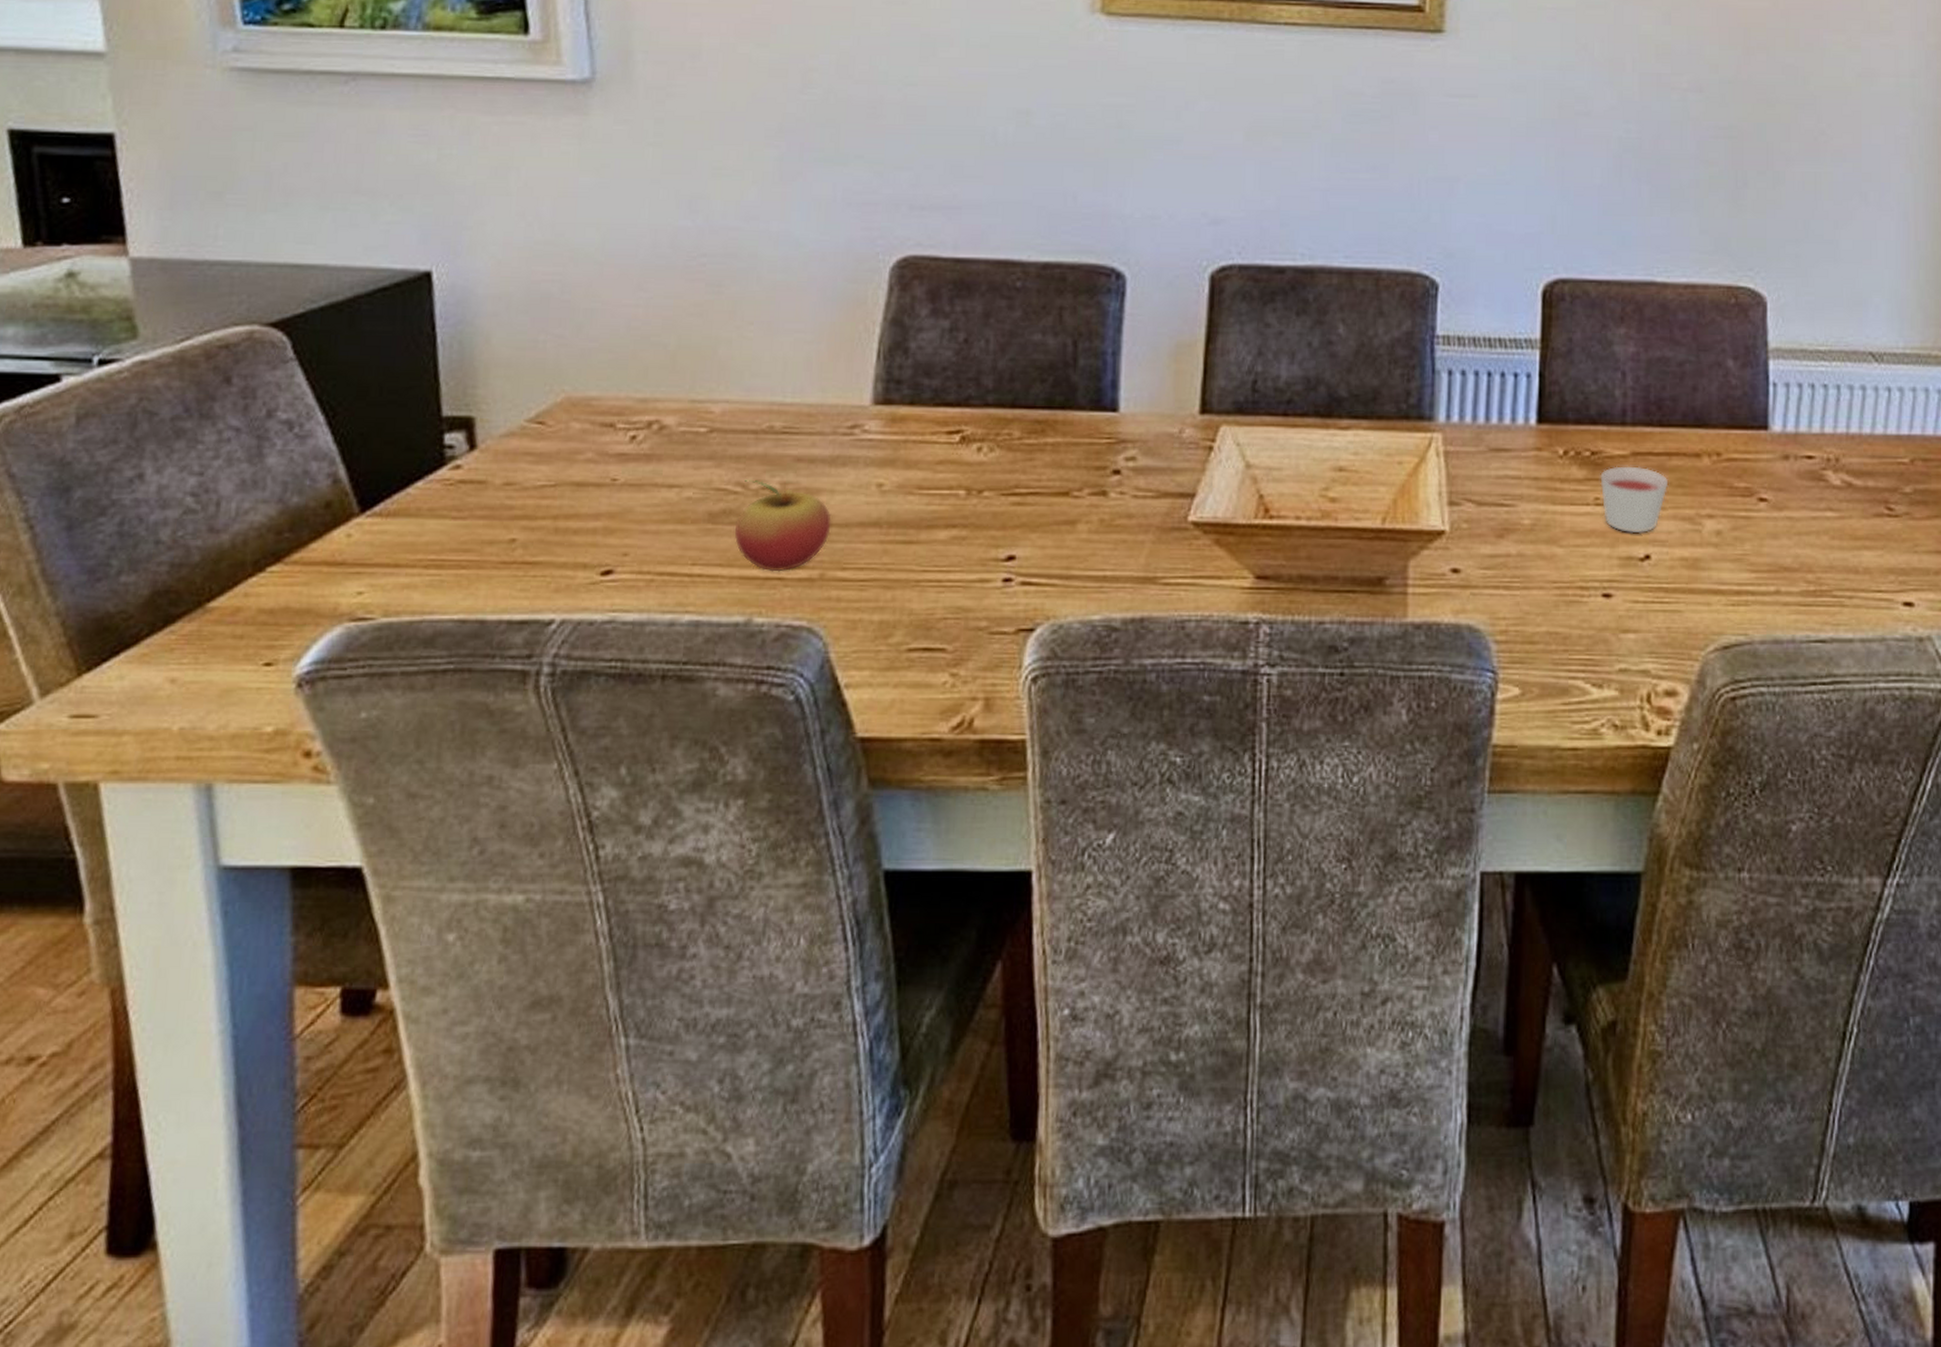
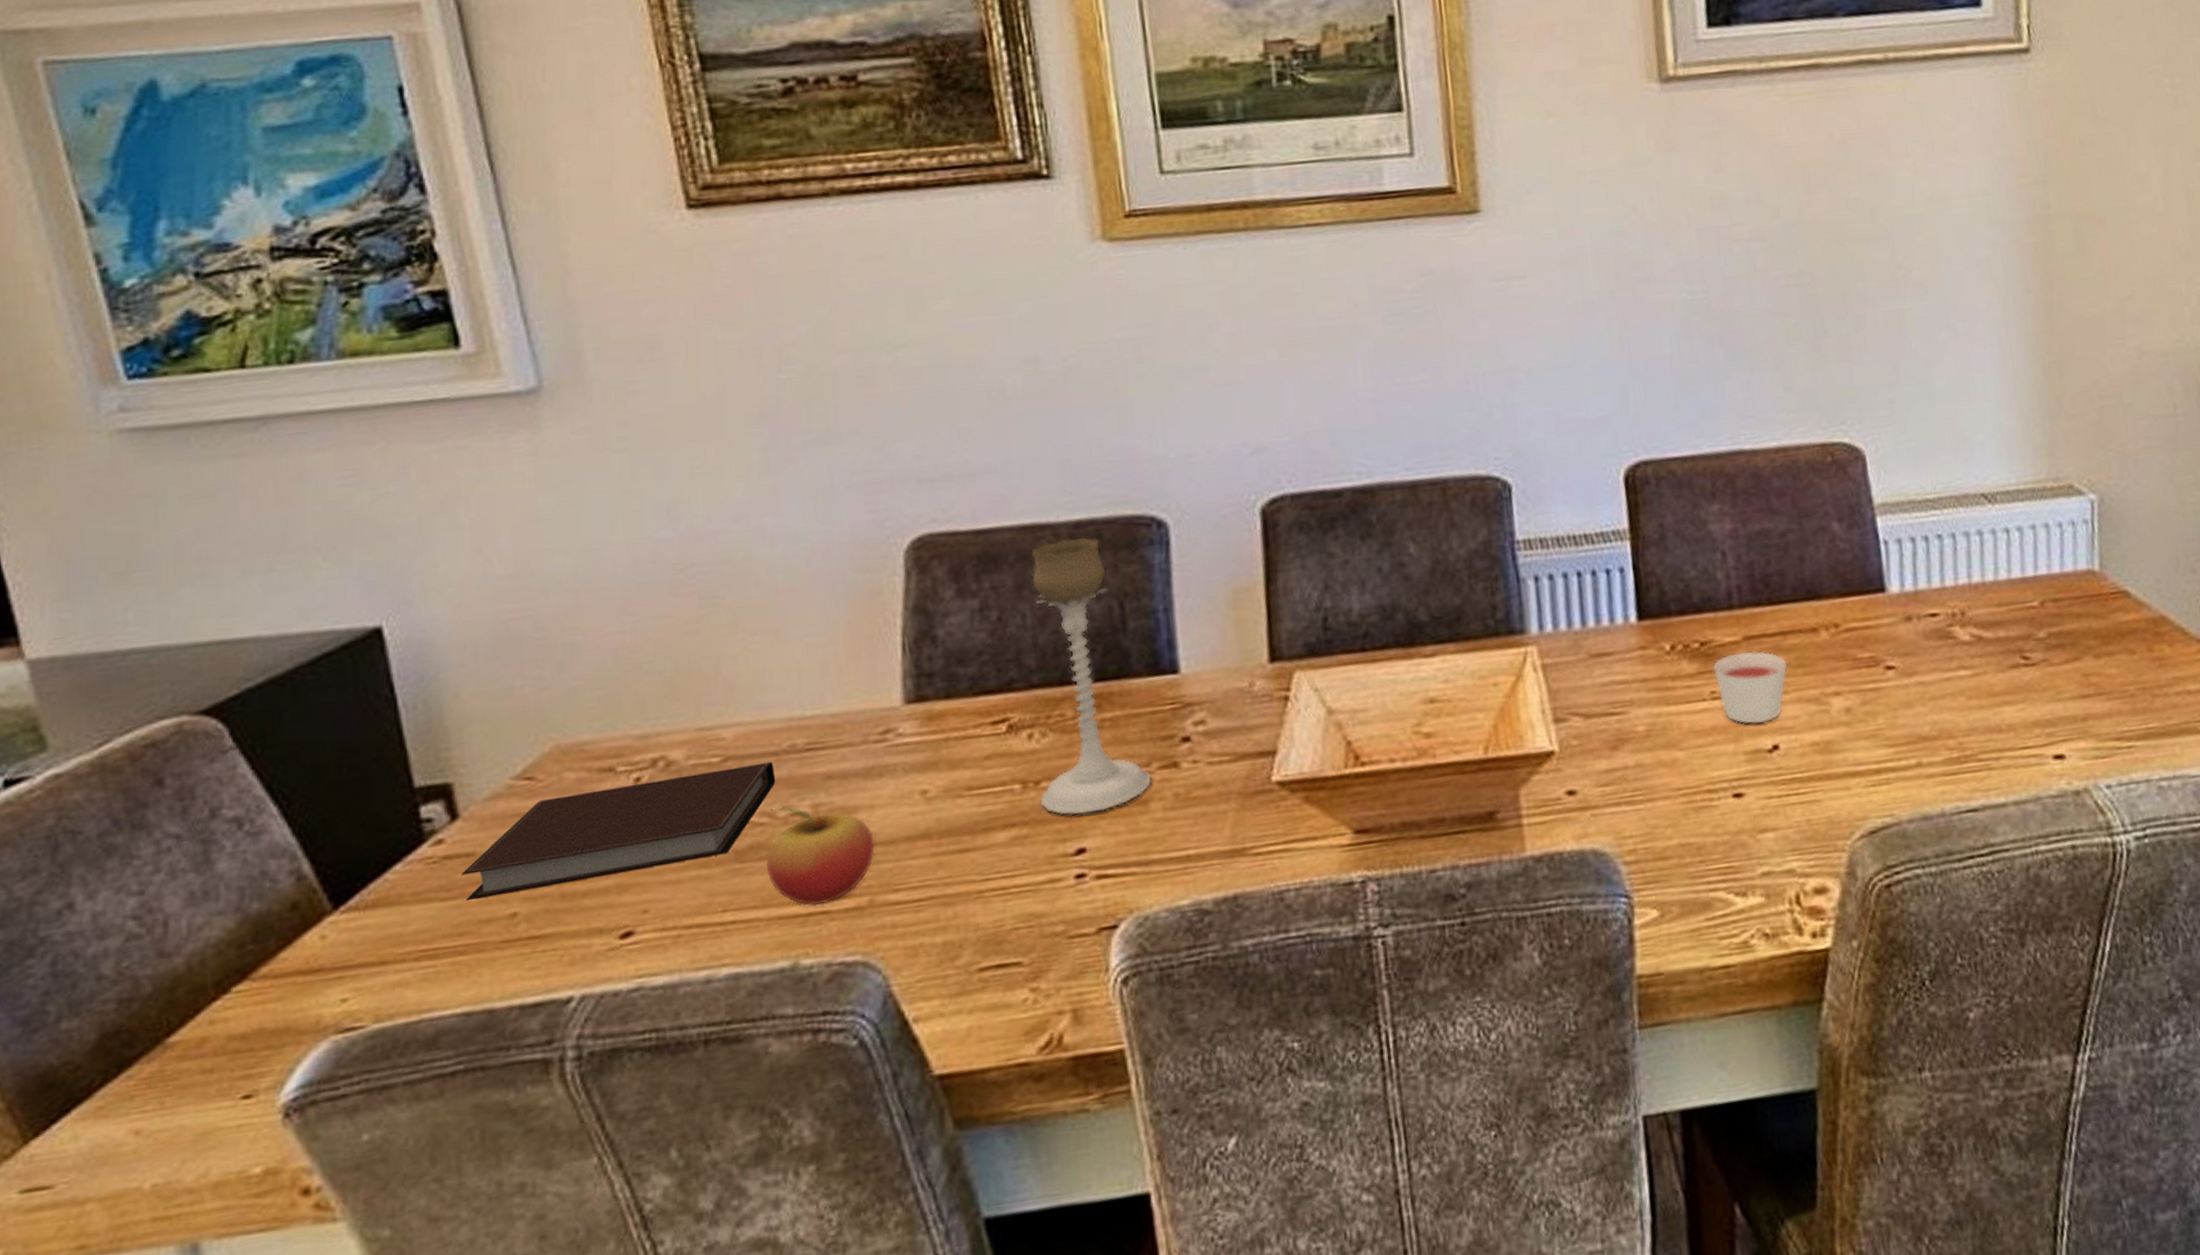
notebook: none [472,438,753,523] -> present [461,761,776,901]
candle holder: none [980,276,1082,525] -> present [1031,536,1152,816]

